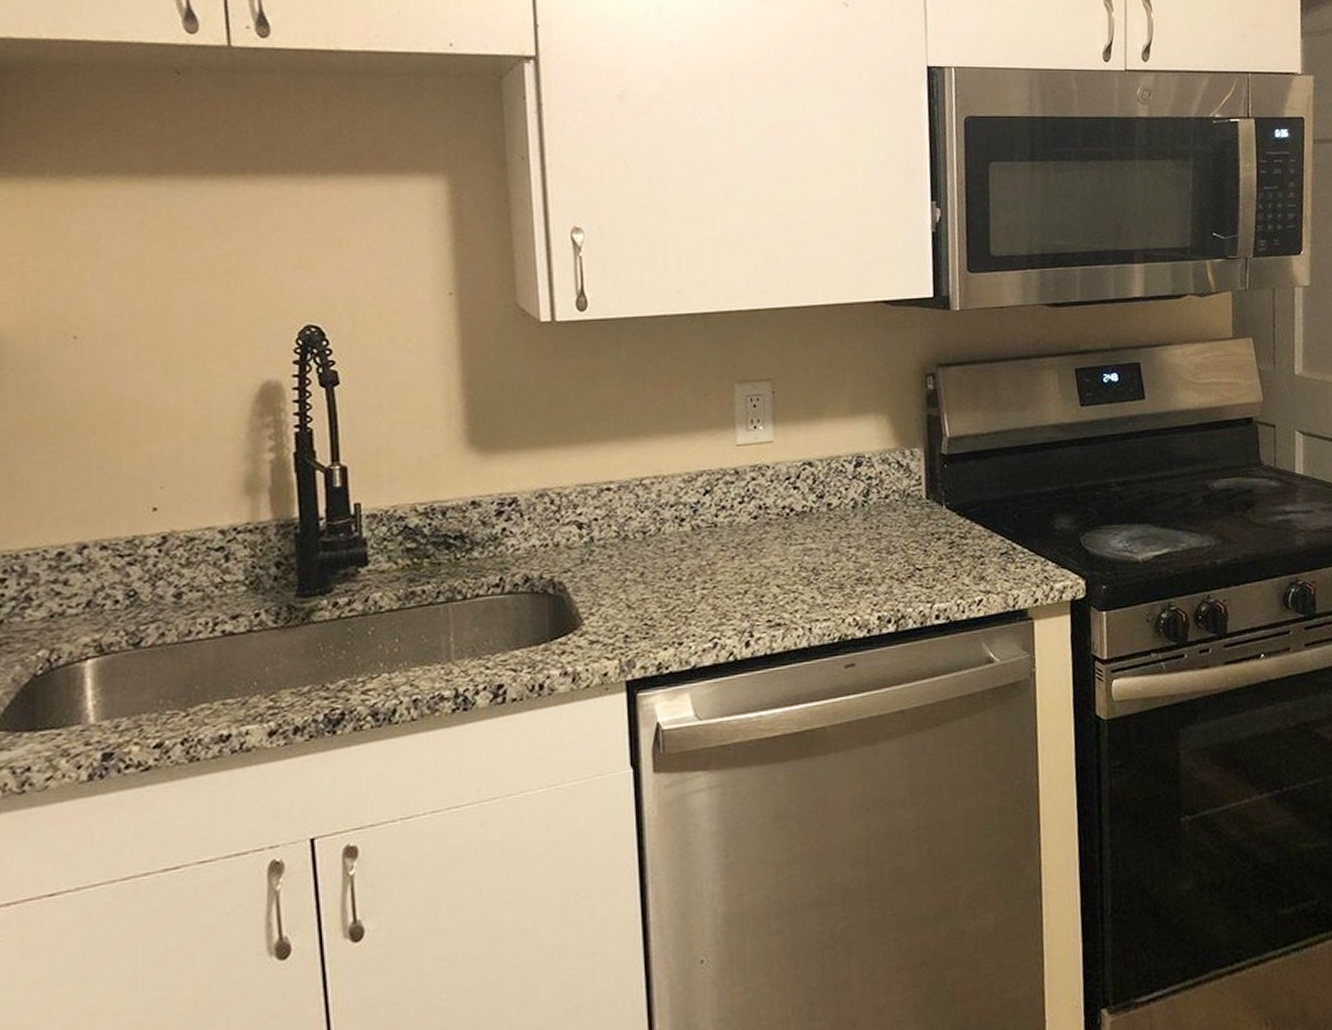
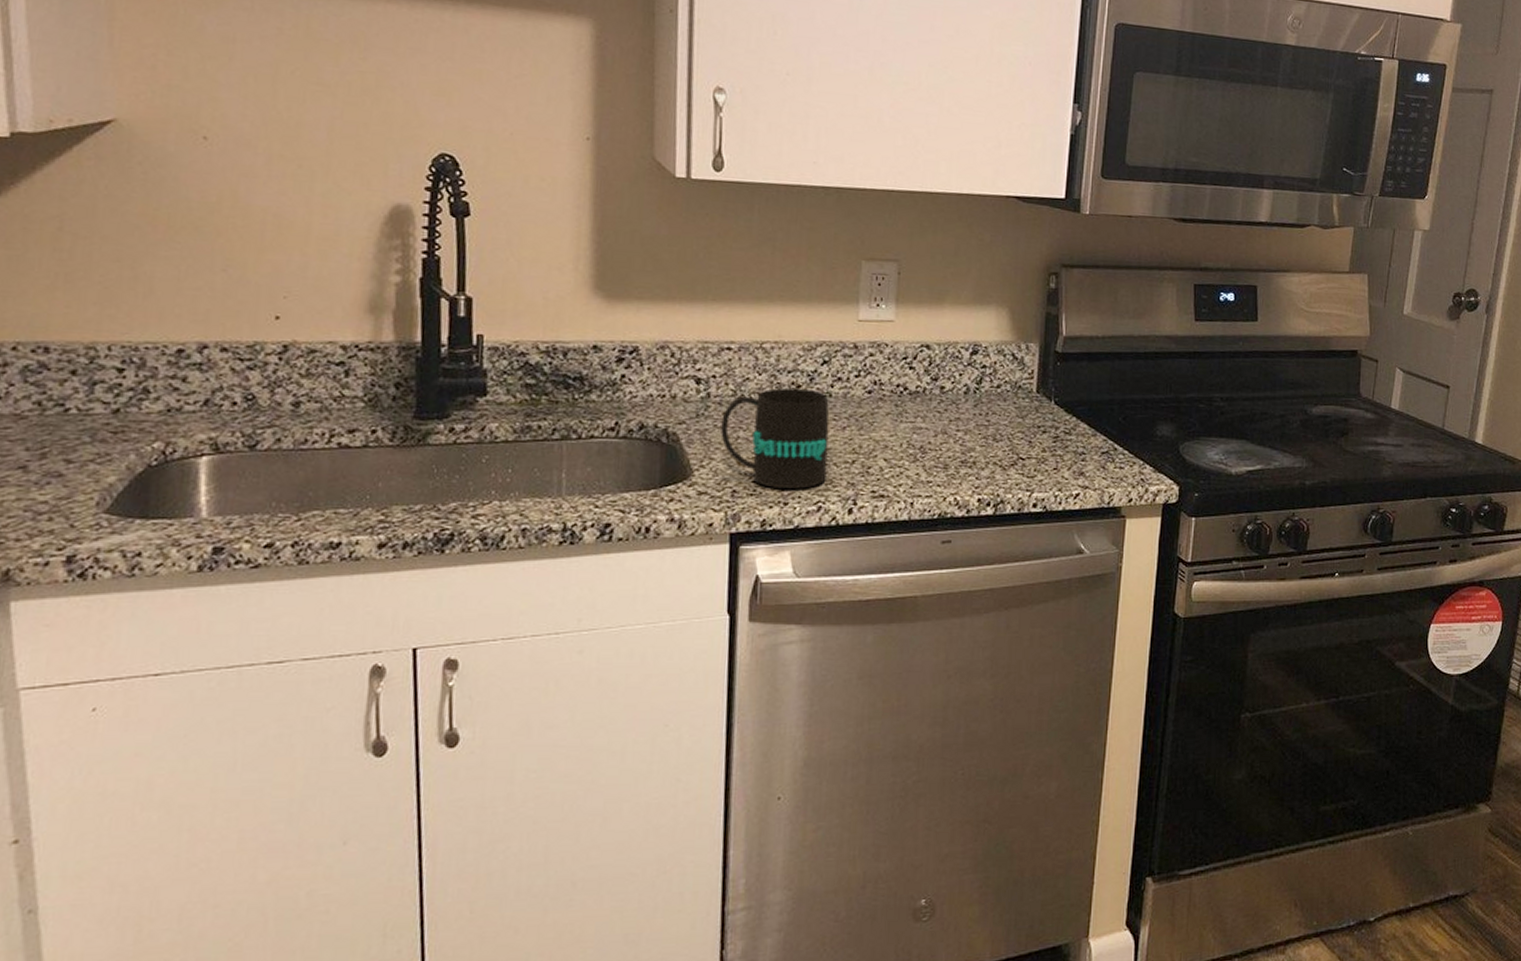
mug: none [607,521,720,629] -> present [721,387,830,489]

